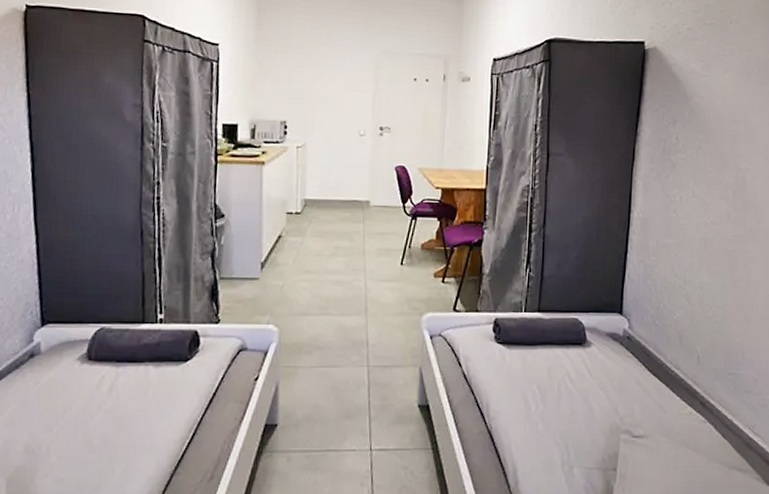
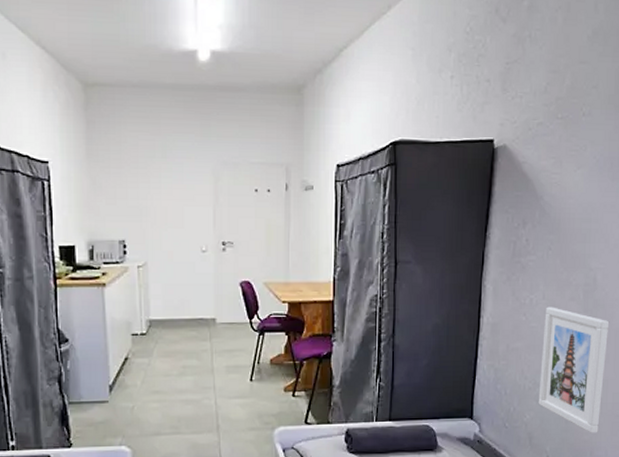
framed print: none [688,205,759,335] -> present [538,307,610,433]

